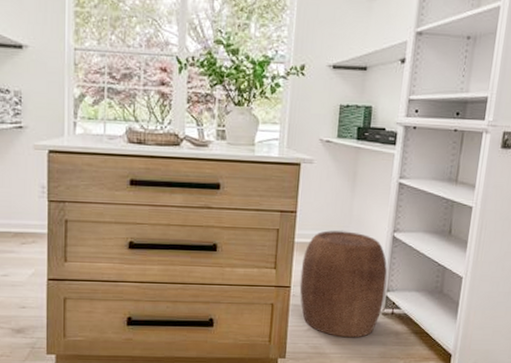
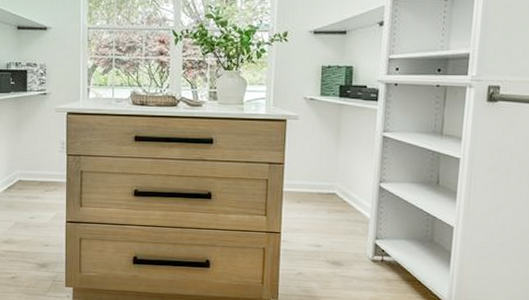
stool: present [299,230,388,338] -> none [289,181,376,283]

